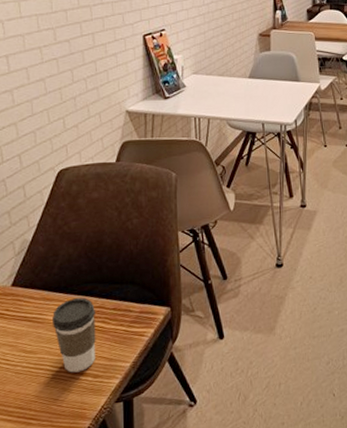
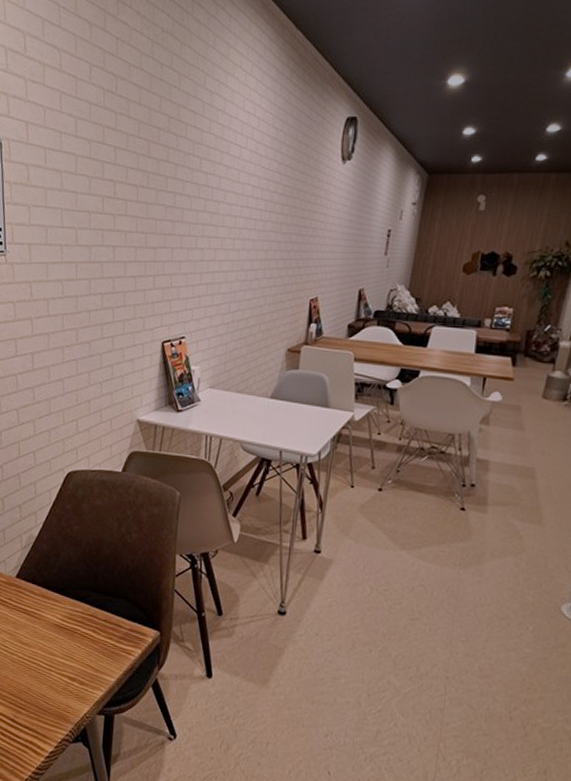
coffee cup: present [52,297,96,373] -> none [48,601,88,675]

